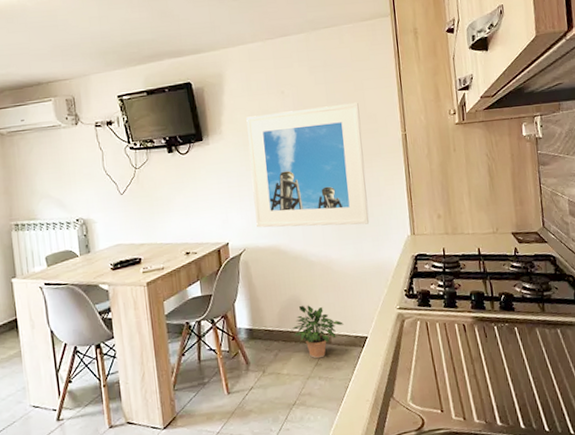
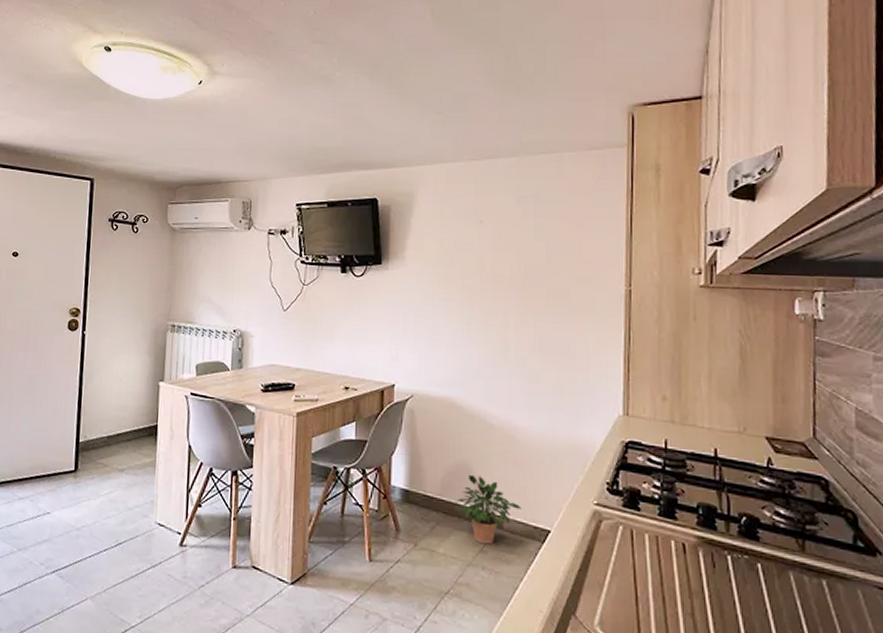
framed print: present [246,102,370,228] -> none [430,243,573,392]

